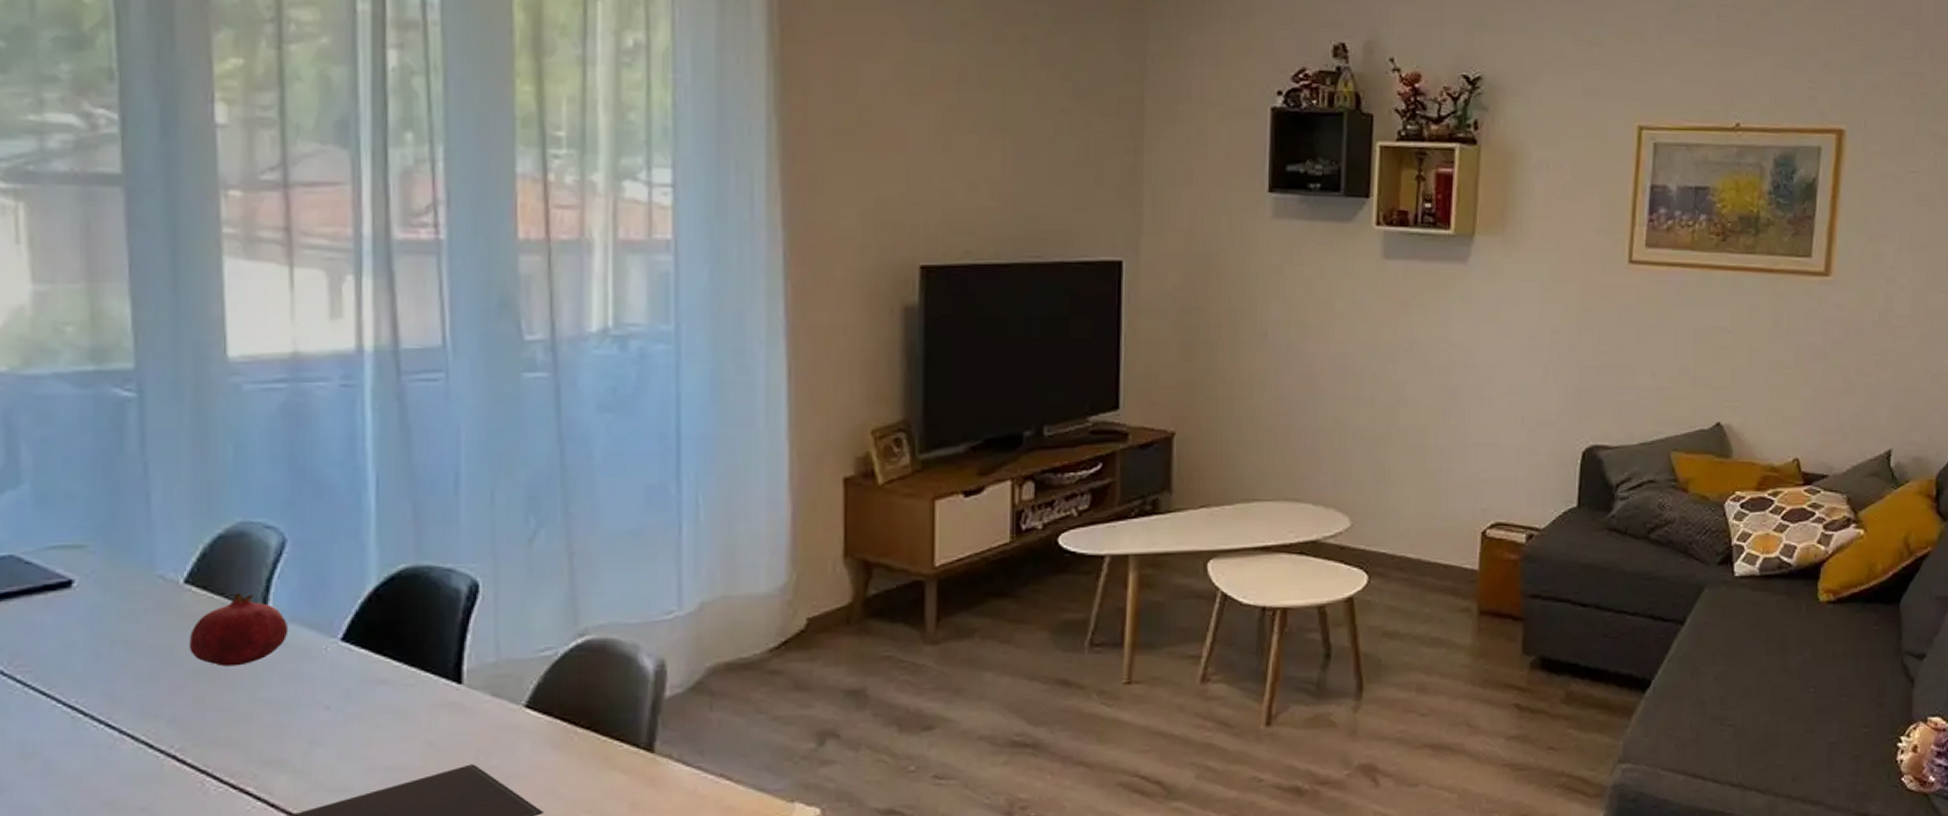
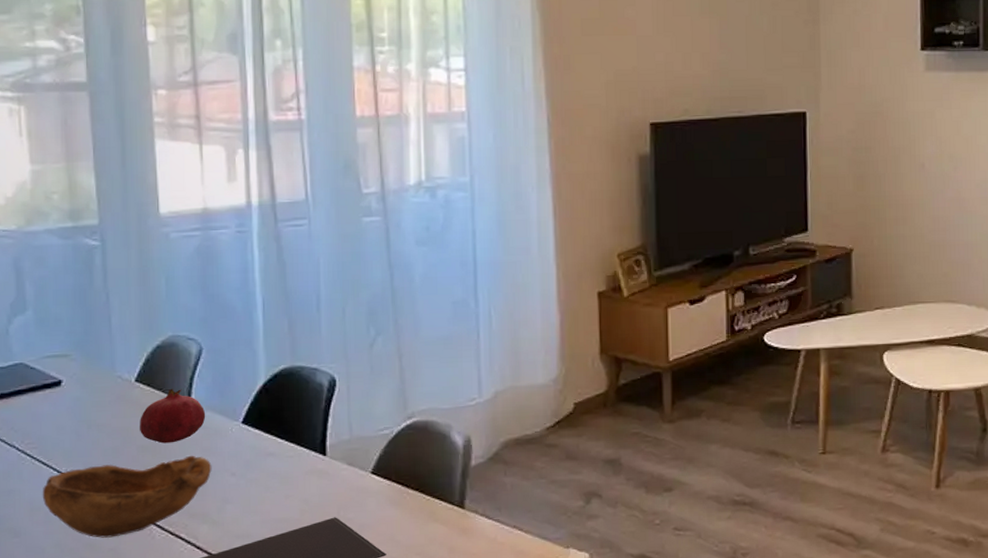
bowl: none [38,682,296,794] -> present [42,455,212,538]

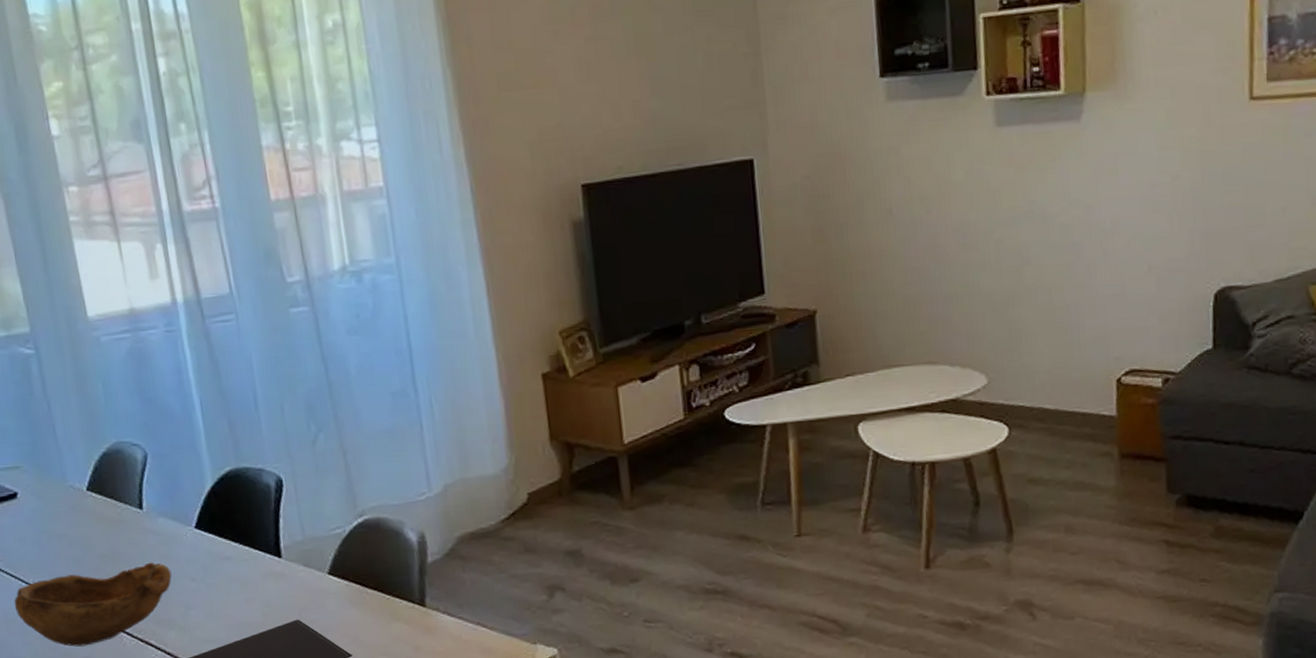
fruit: present [140,388,206,444] -> none [96,495,160,552]

